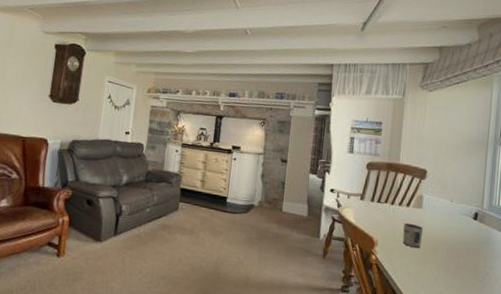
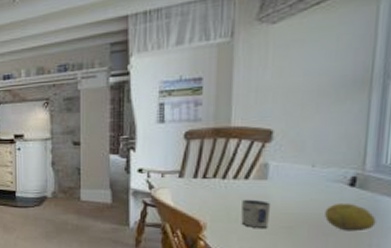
fruit: none [458,231,489,256] -> present [325,202,377,232]

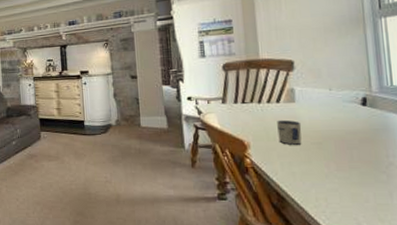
fruit: present [325,202,377,232] -> none [346,120,389,145]

